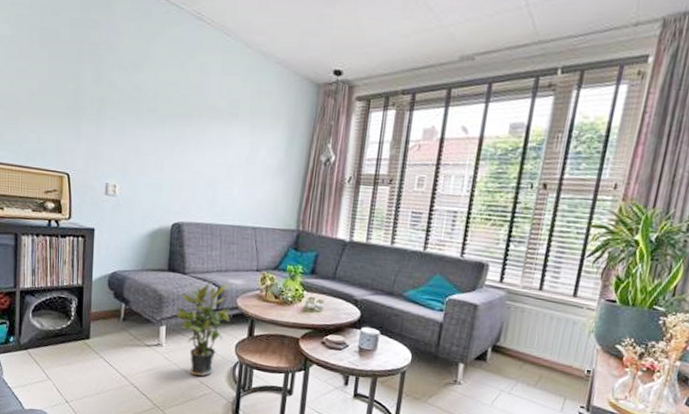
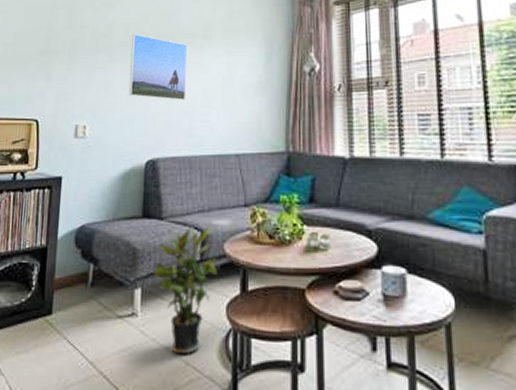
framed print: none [156,100,215,174] -> present [128,33,188,101]

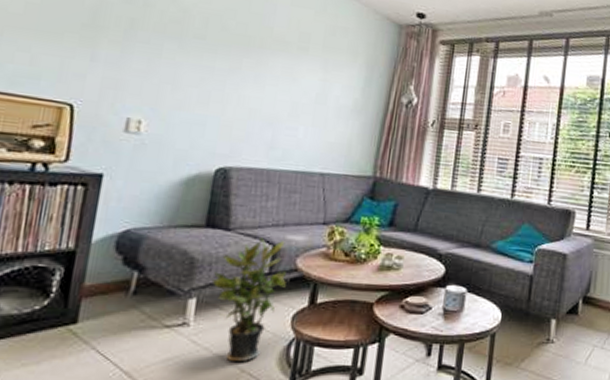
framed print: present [128,33,188,101] -> none [201,27,280,112]

